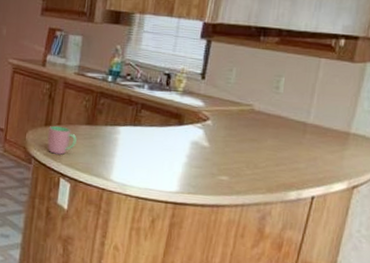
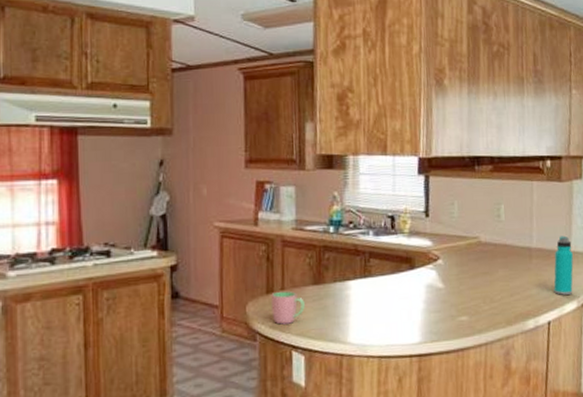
water bottle: none [324,116,353,175] -> present [553,236,574,295]

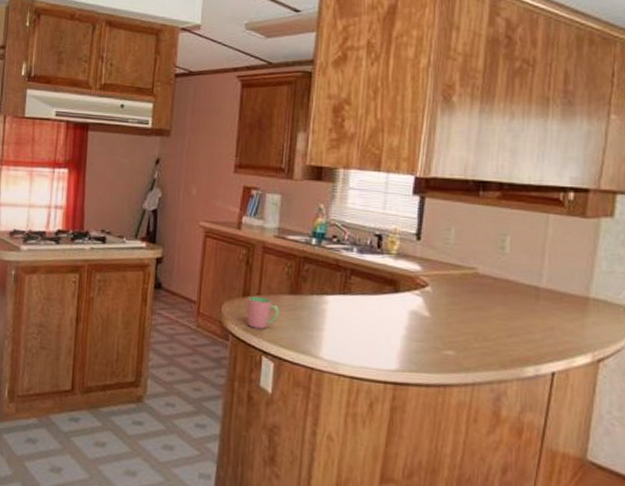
water bottle: present [553,236,574,295] -> none [563,278,593,346]

